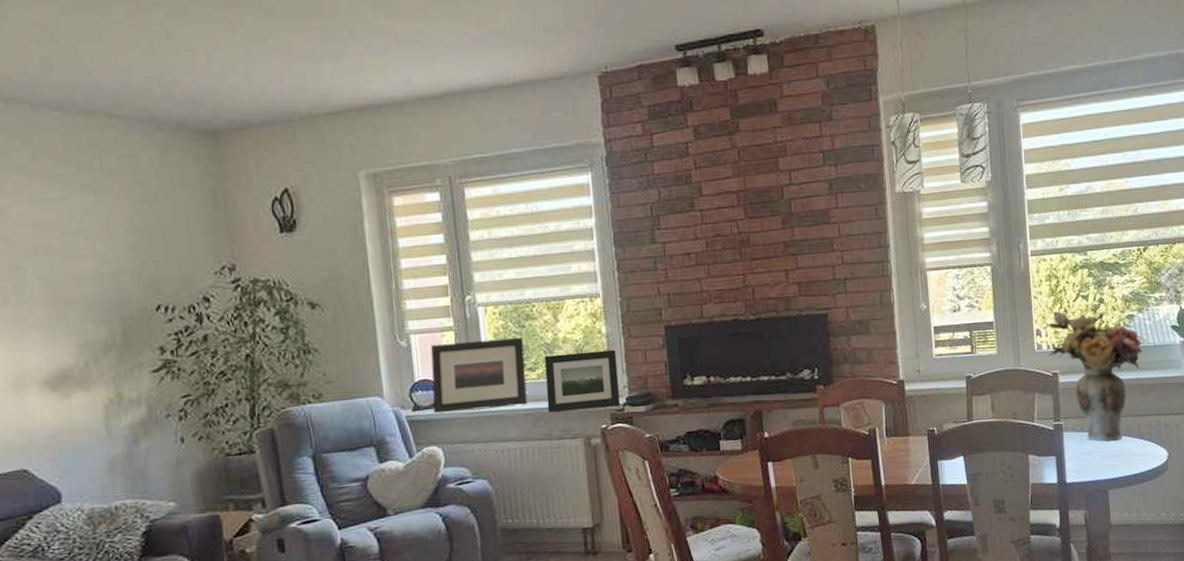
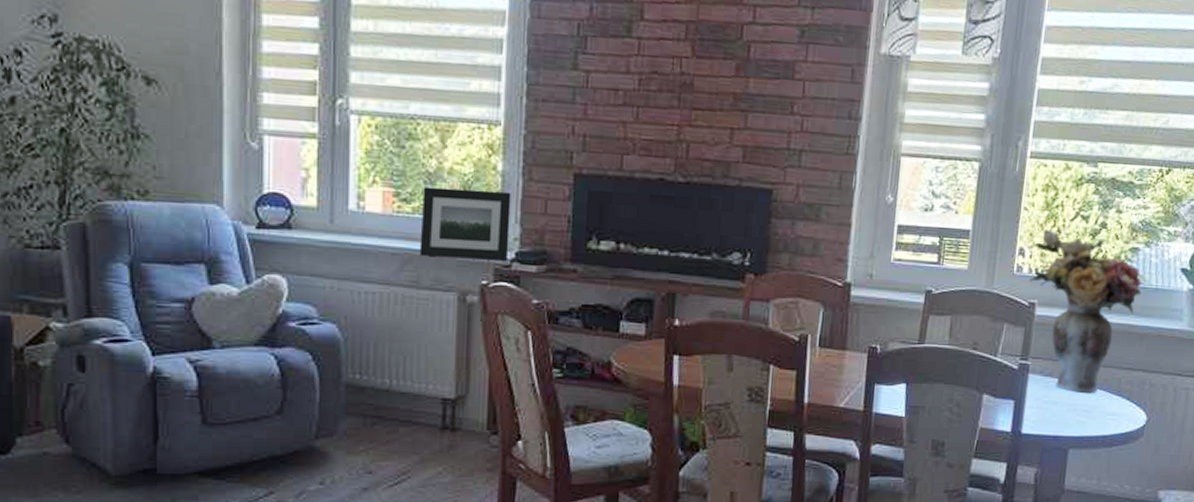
picture frame: present [430,337,528,413] -> none [281,152,401,242]

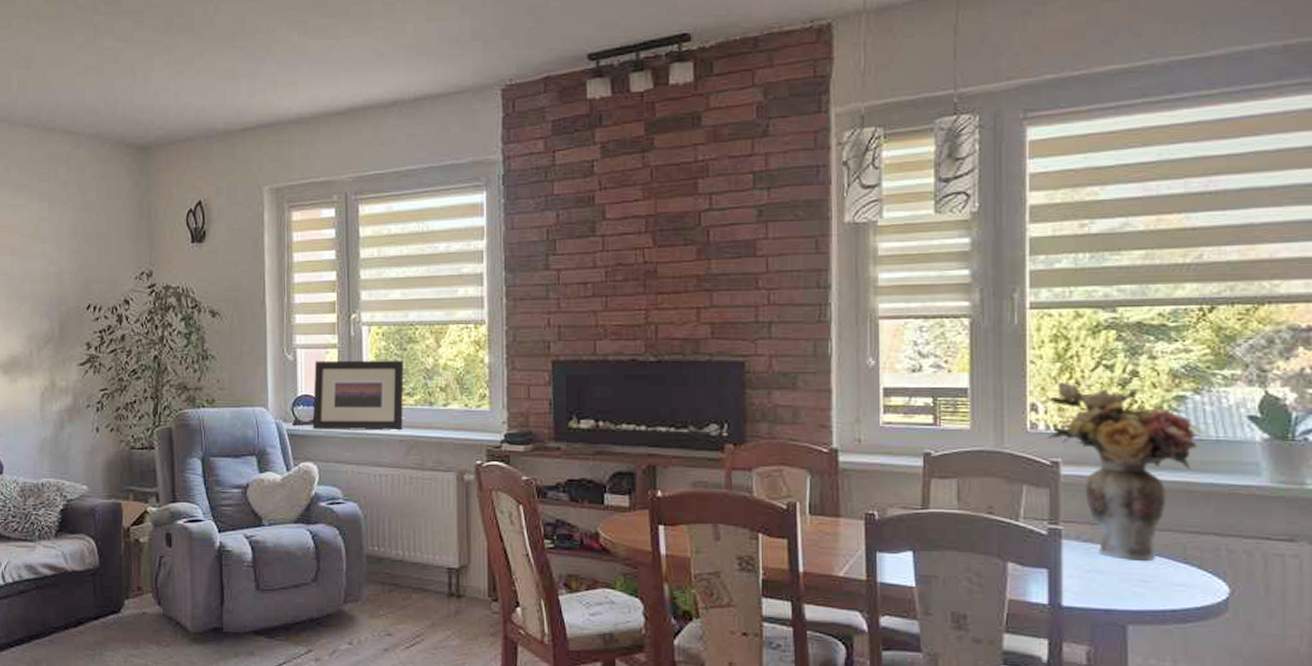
picture frame: none [281,152,401,242] -> present [312,360,404,431]
picture frame: present [419,187,511,261] -> none [422,381,498,442]

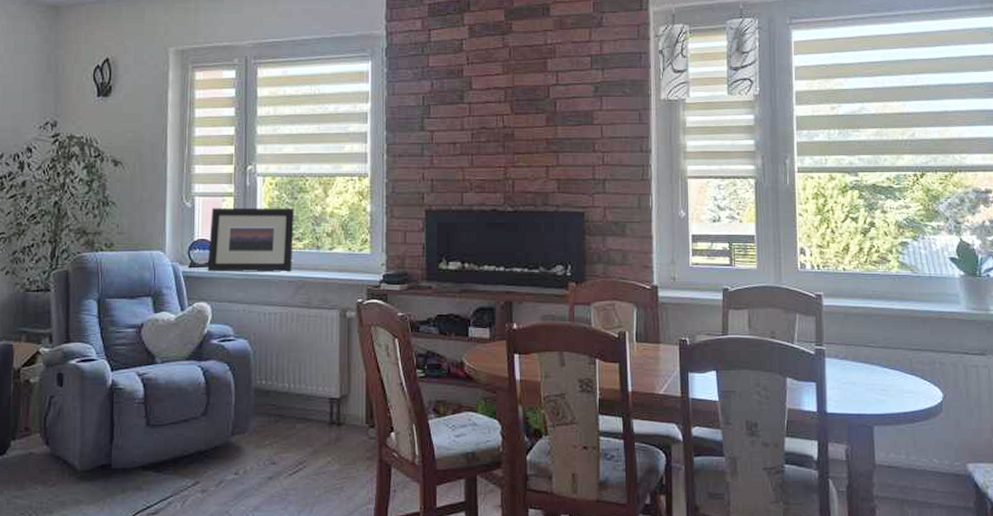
flower arrangement: present [1046,382,1198,561] -> none [812,231,917,373]

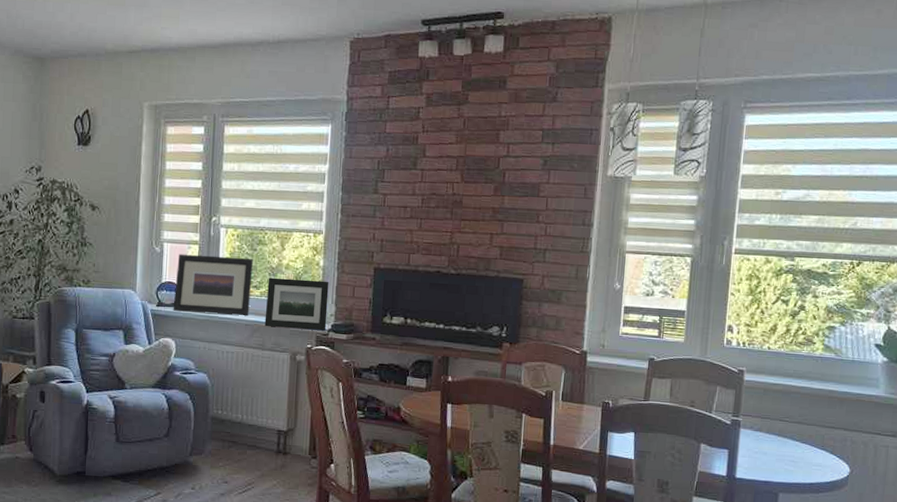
picture frame: none [309,227,378,282] -> present [264,277,329,331]

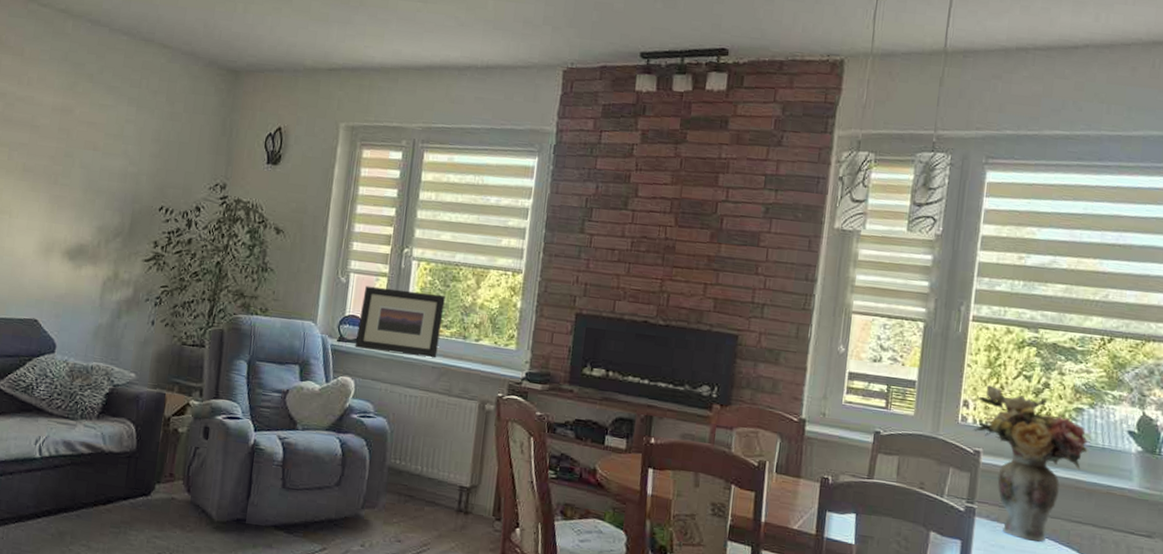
picture frame: present [264,277,329,331] -> none [453,317,526,379]
flower arrangement: none [736,311,840,447] -> present [972,385,1088,542]

